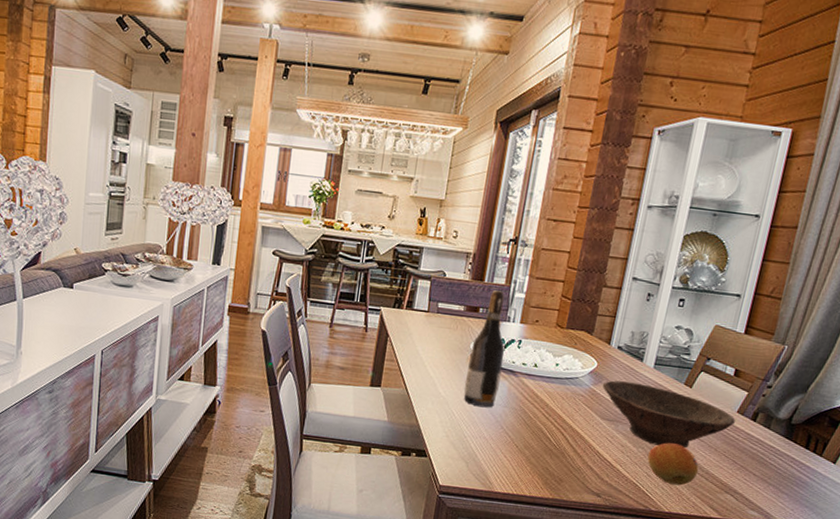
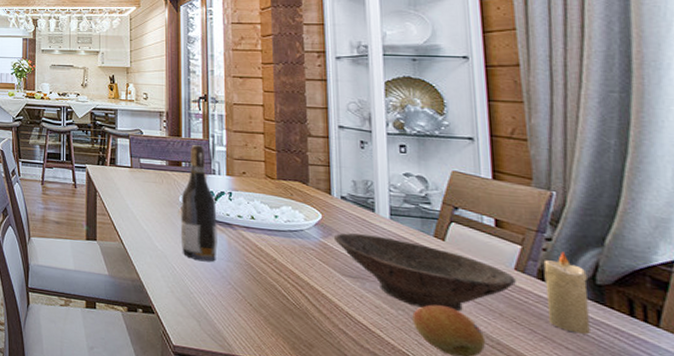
candle: none [748,397,788,464] -> present [543,251,590,335]

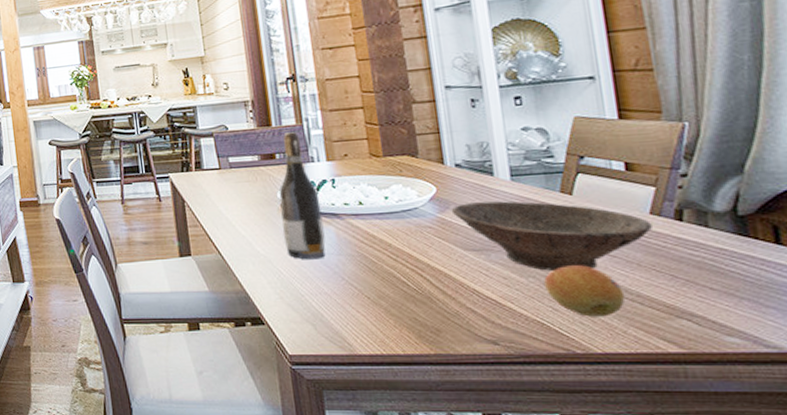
candle: present [543,251,590,335] -> none [680,186,735,271]

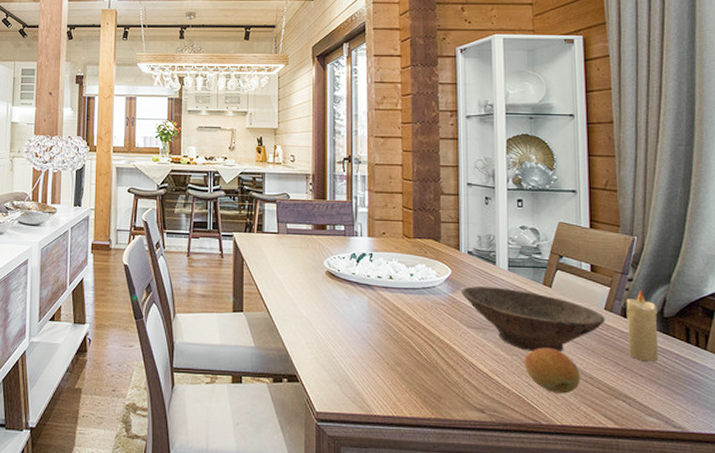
wine bottle: present [279,132,326,260] -> none [324,207,359,325]
candle: none [680,186,735,271] -> present [626,290,658,362]

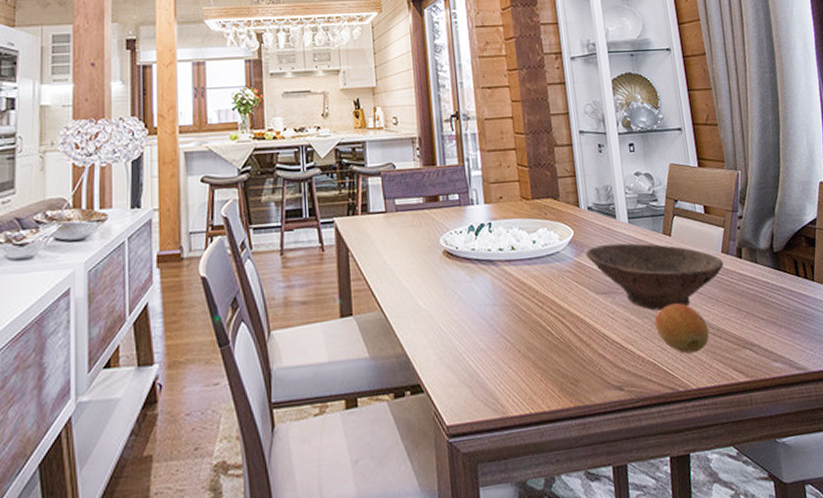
candle: present [626,290,658,362] -> none [739,227,775,303]

